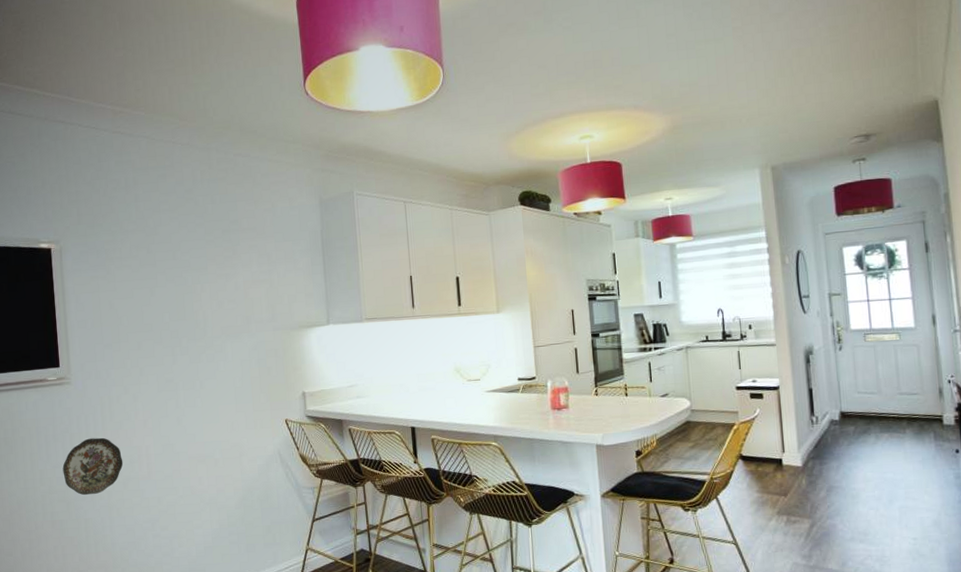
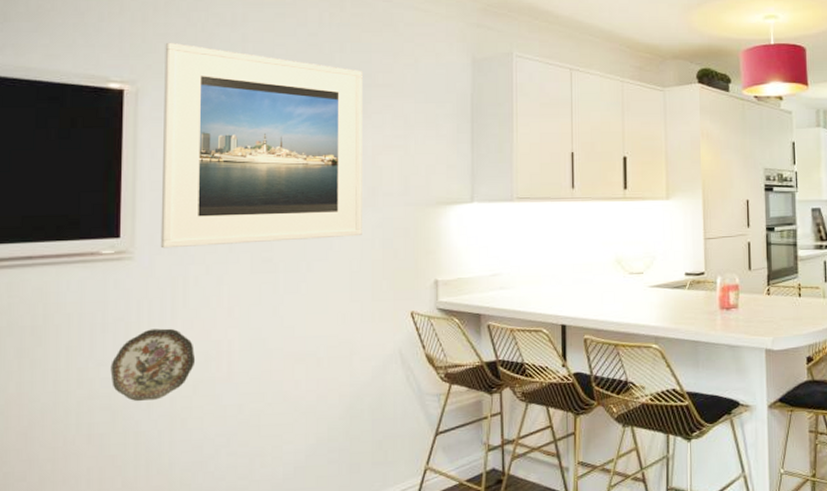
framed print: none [77,206,241,374] -> present [160,42,362,249]

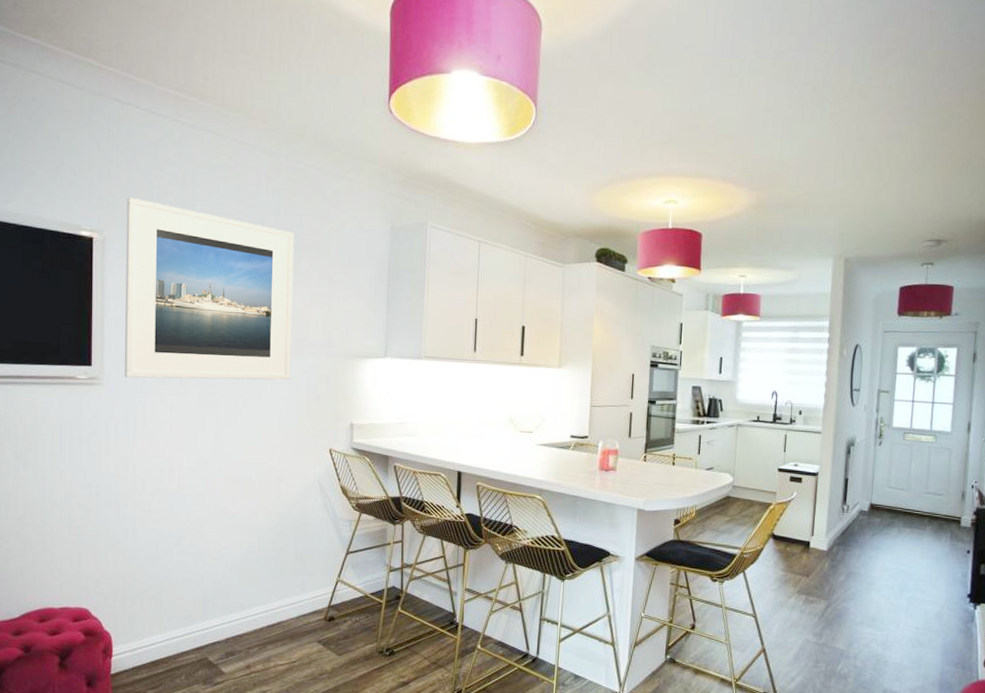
decorative plate: present [110,328,196,402] -> none [86,444,153,503]

